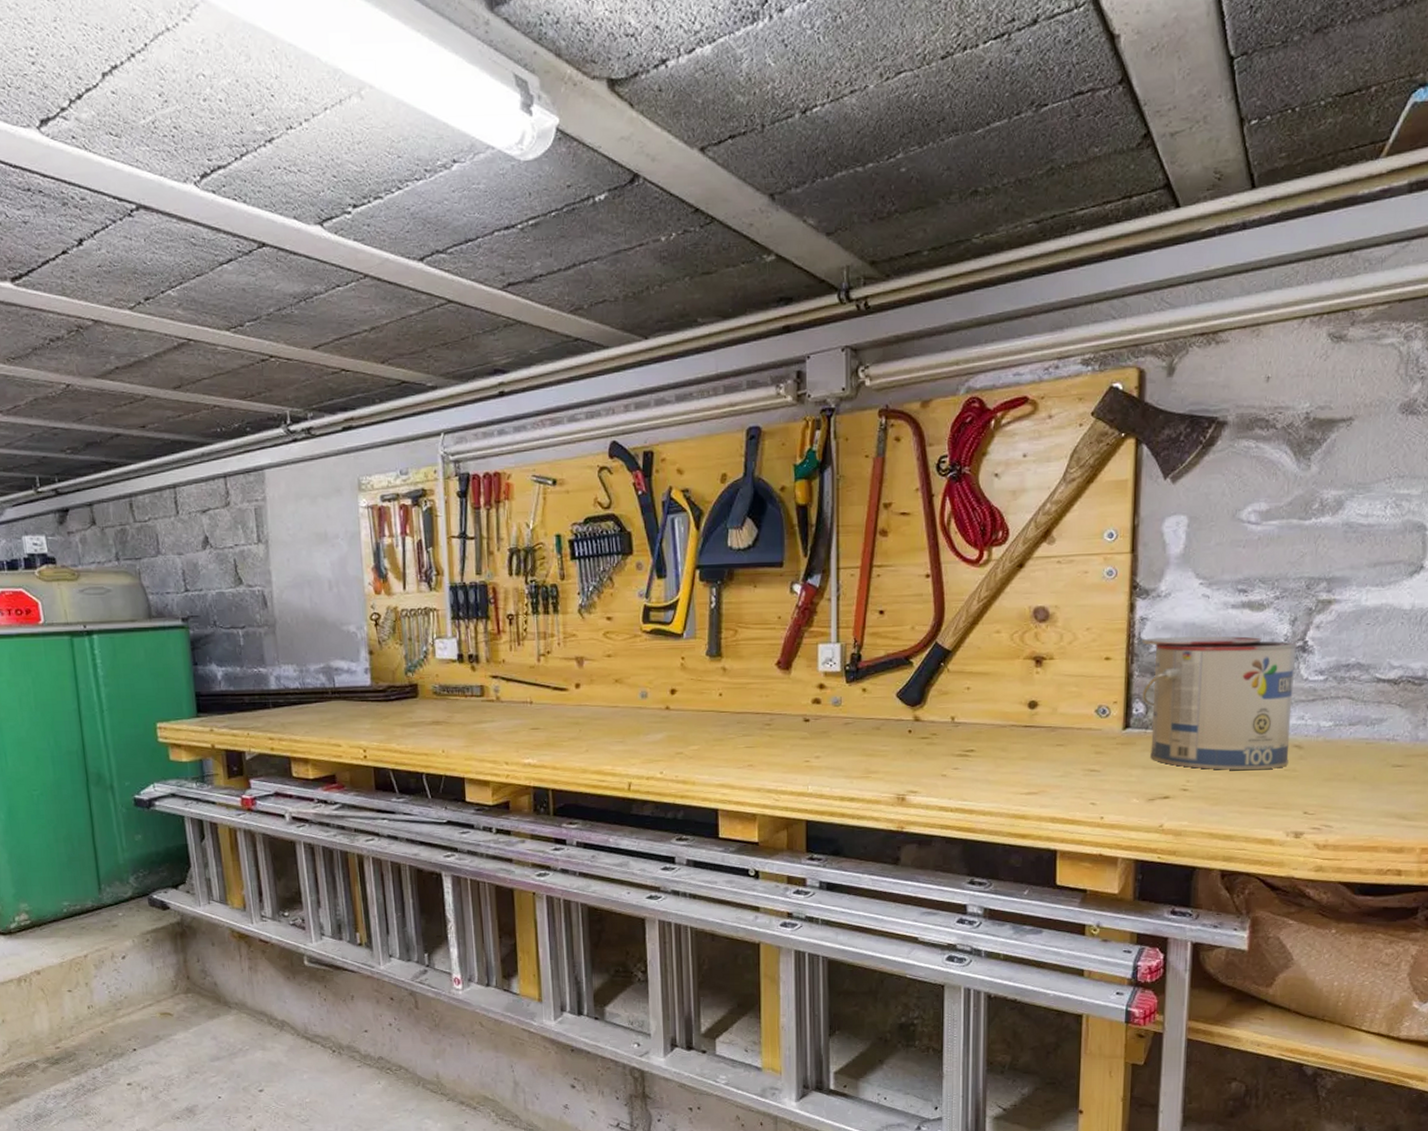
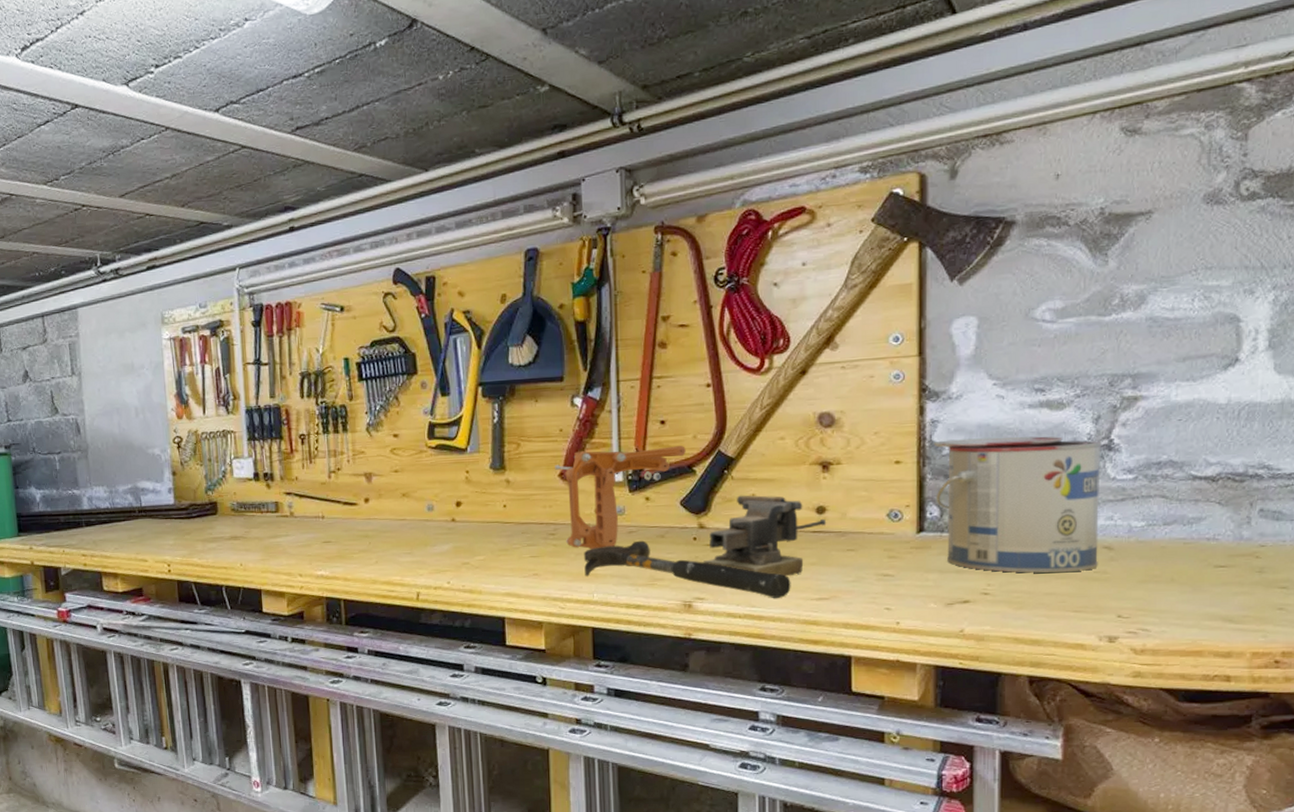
clamp: none [772,637,904,741] -> present [555,446,686,550]
claw hammer: none [800,732,1002,792] -> present [584,540,791,598]
bench vise: none [917,688,1038,771] -> present [702,495,827,577]

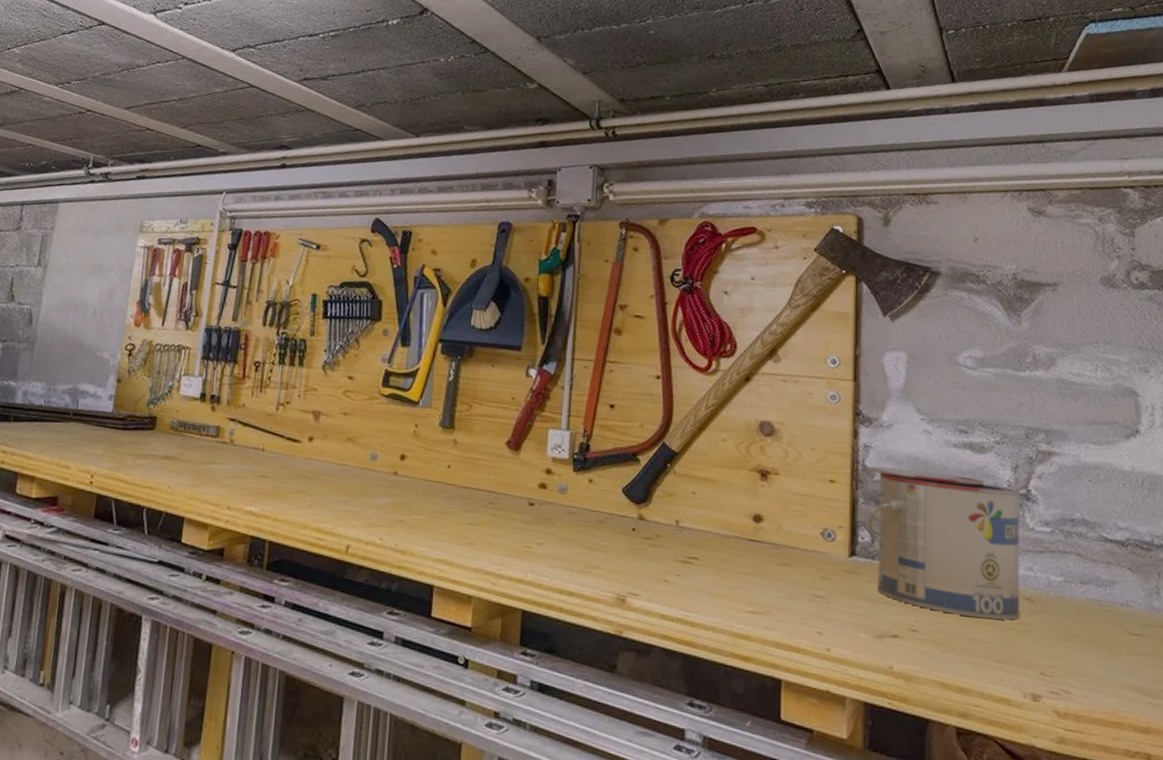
clamp: present [555,446,686,550] -> none [503,421,632,526]
claw hammer: present [584,540,791,598] -> none [520,523,725,605]
bench vise: present [702,495,827,577] -> none [639,491,763,583]

